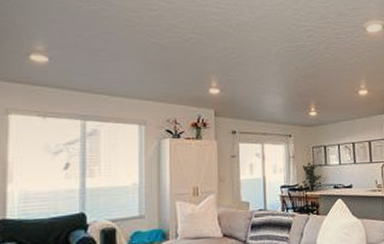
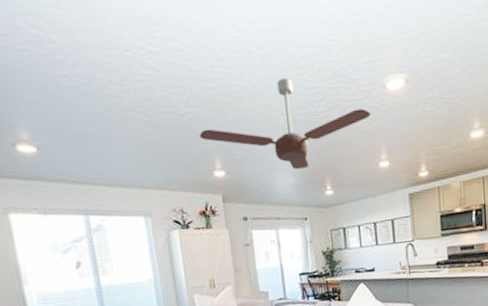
ceiling fan: none [200,16,352,92] -> present [199,77,371,170]

